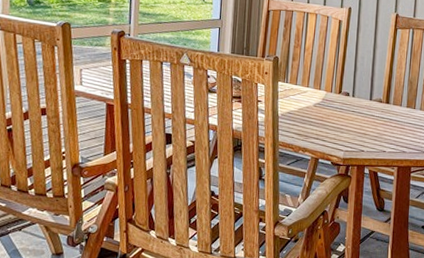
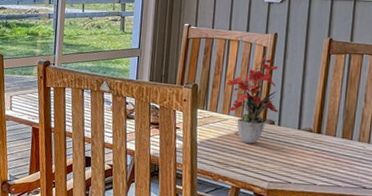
potted flower: none [306,28,353,115] -> present [227,54,279,144]

